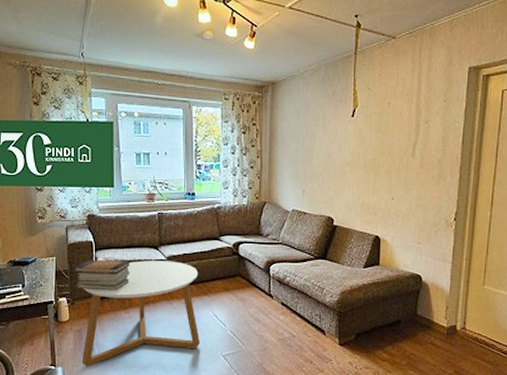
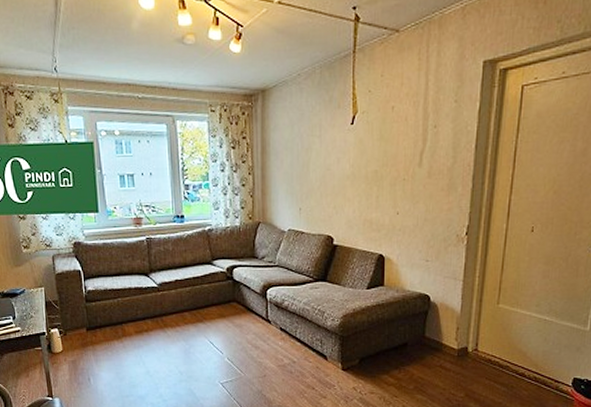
book stack: present [74,259,130,291] -> none [63,289,121,320]
coffee table: present [81,260,200,367] -> none [74,288,197,398]

